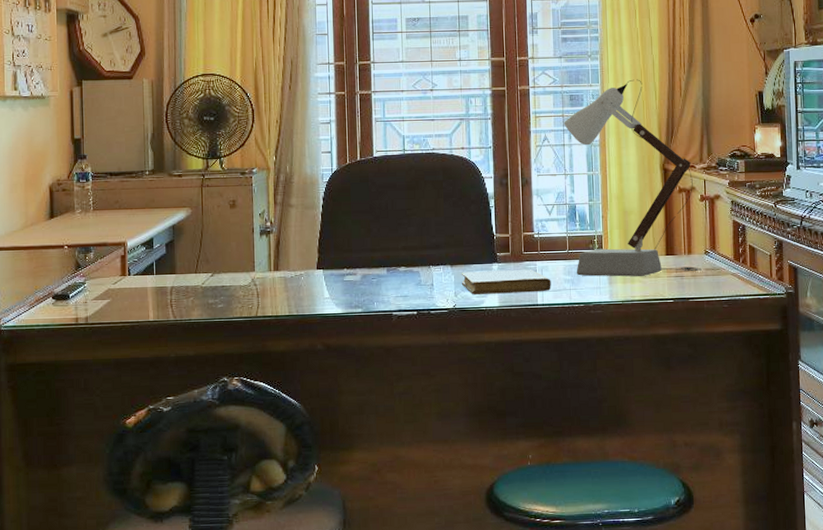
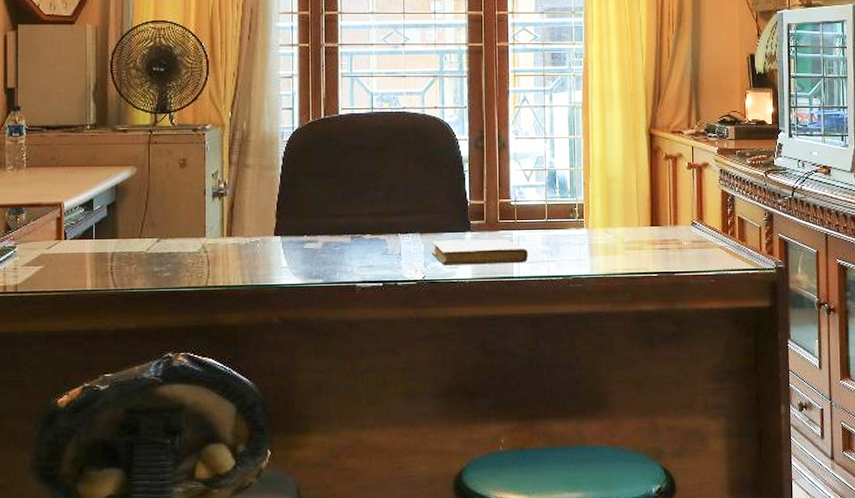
desk lamp: present [564,79,702,277] -> none [545,38,688,248]

